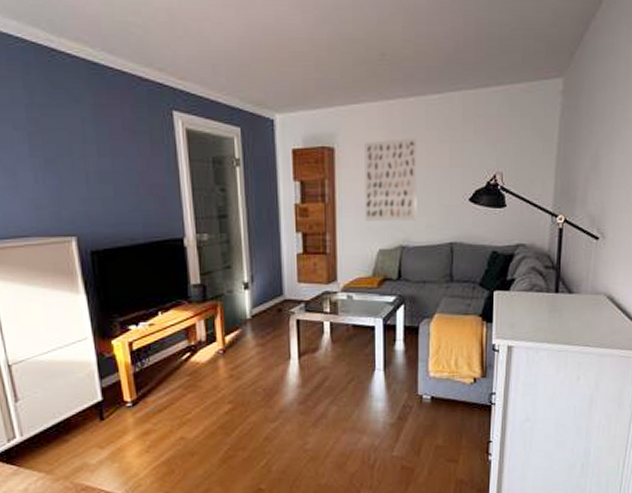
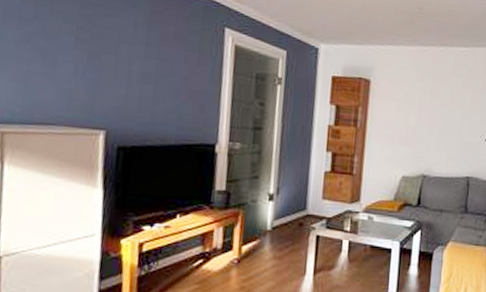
wall art: present [364,138,417,221] -> none [392,79,444,153]

